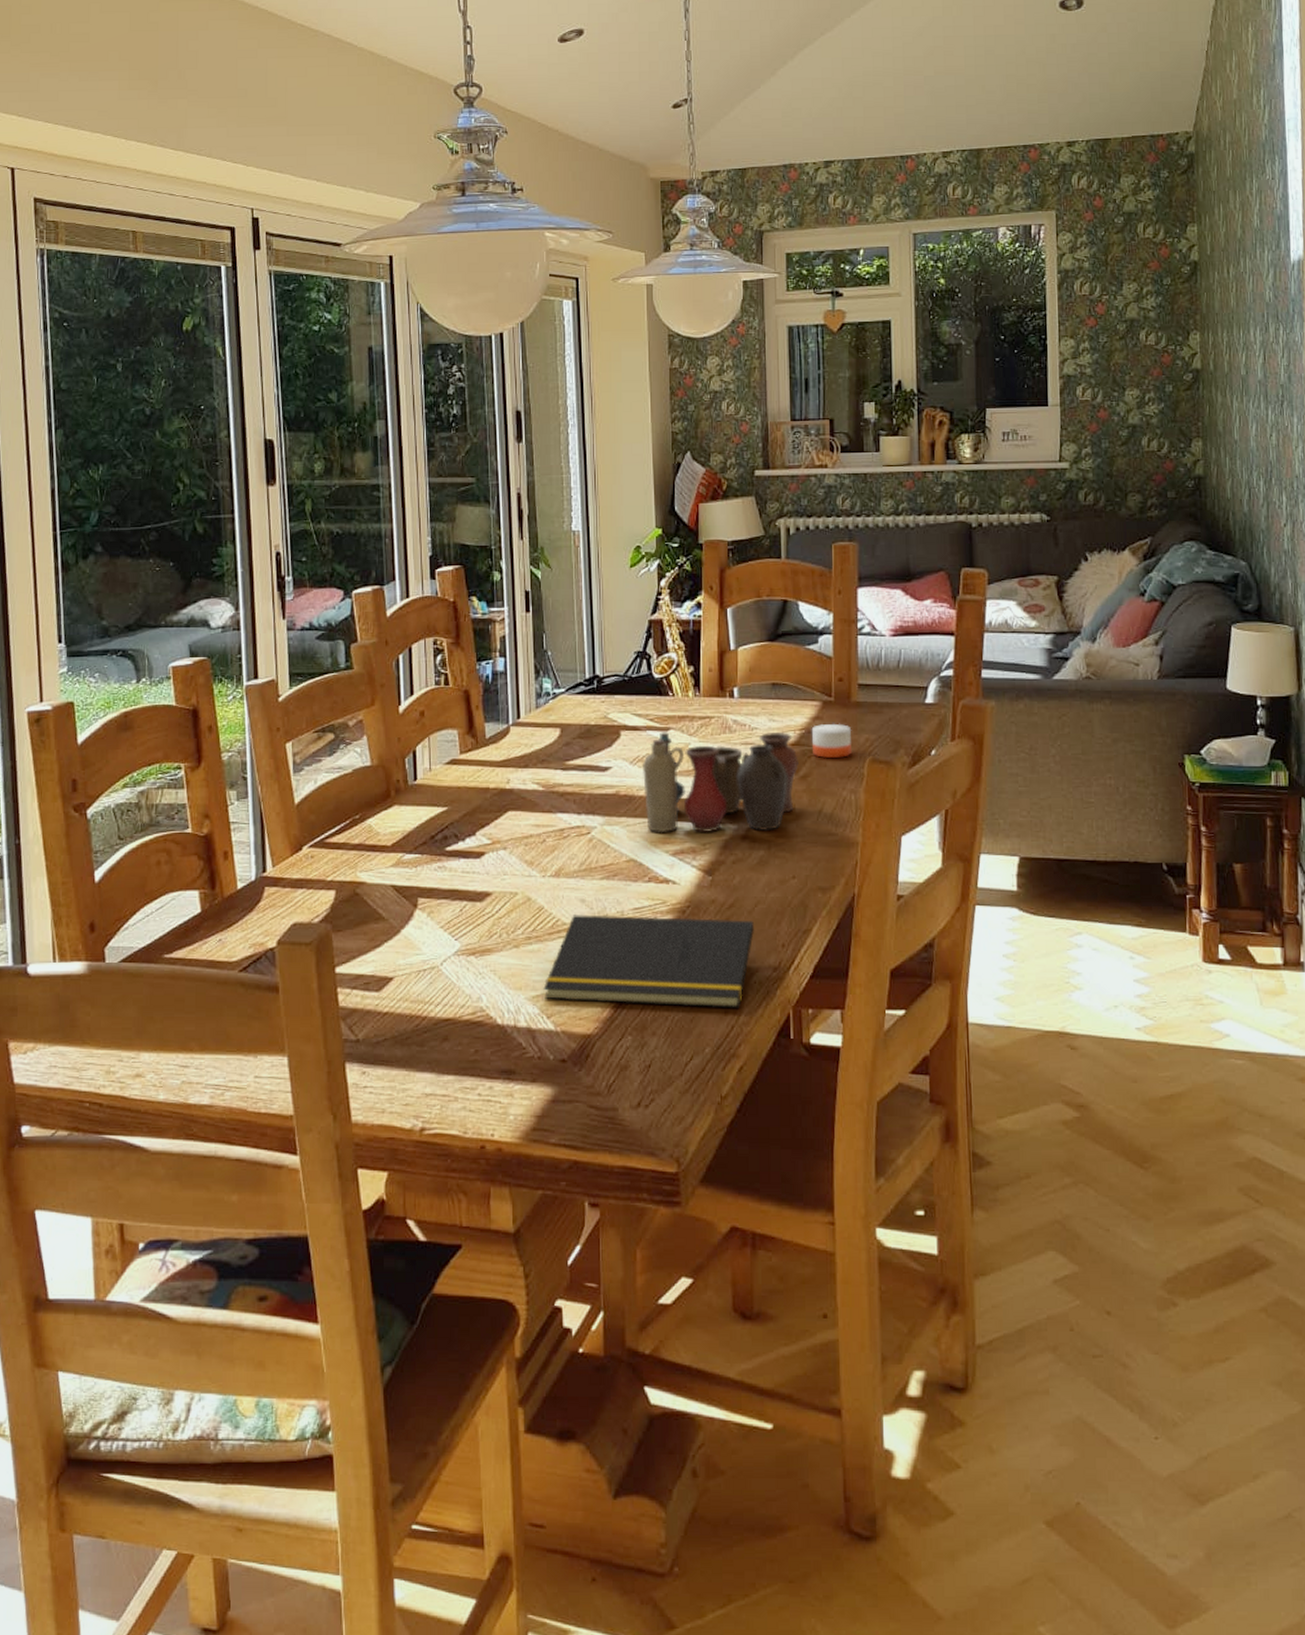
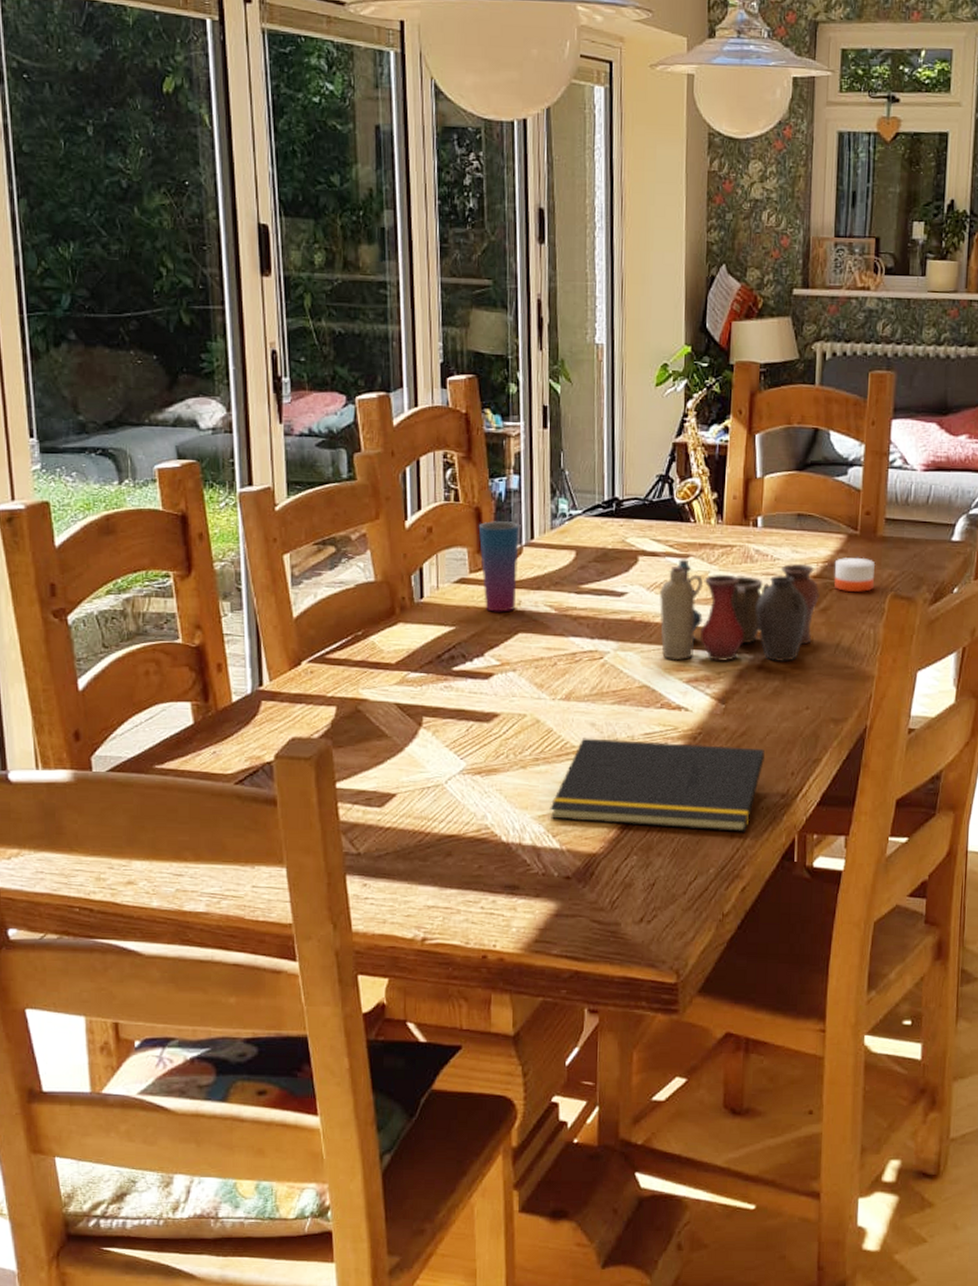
cup: none [467,701,506,791] -> present [478,520,520,612]

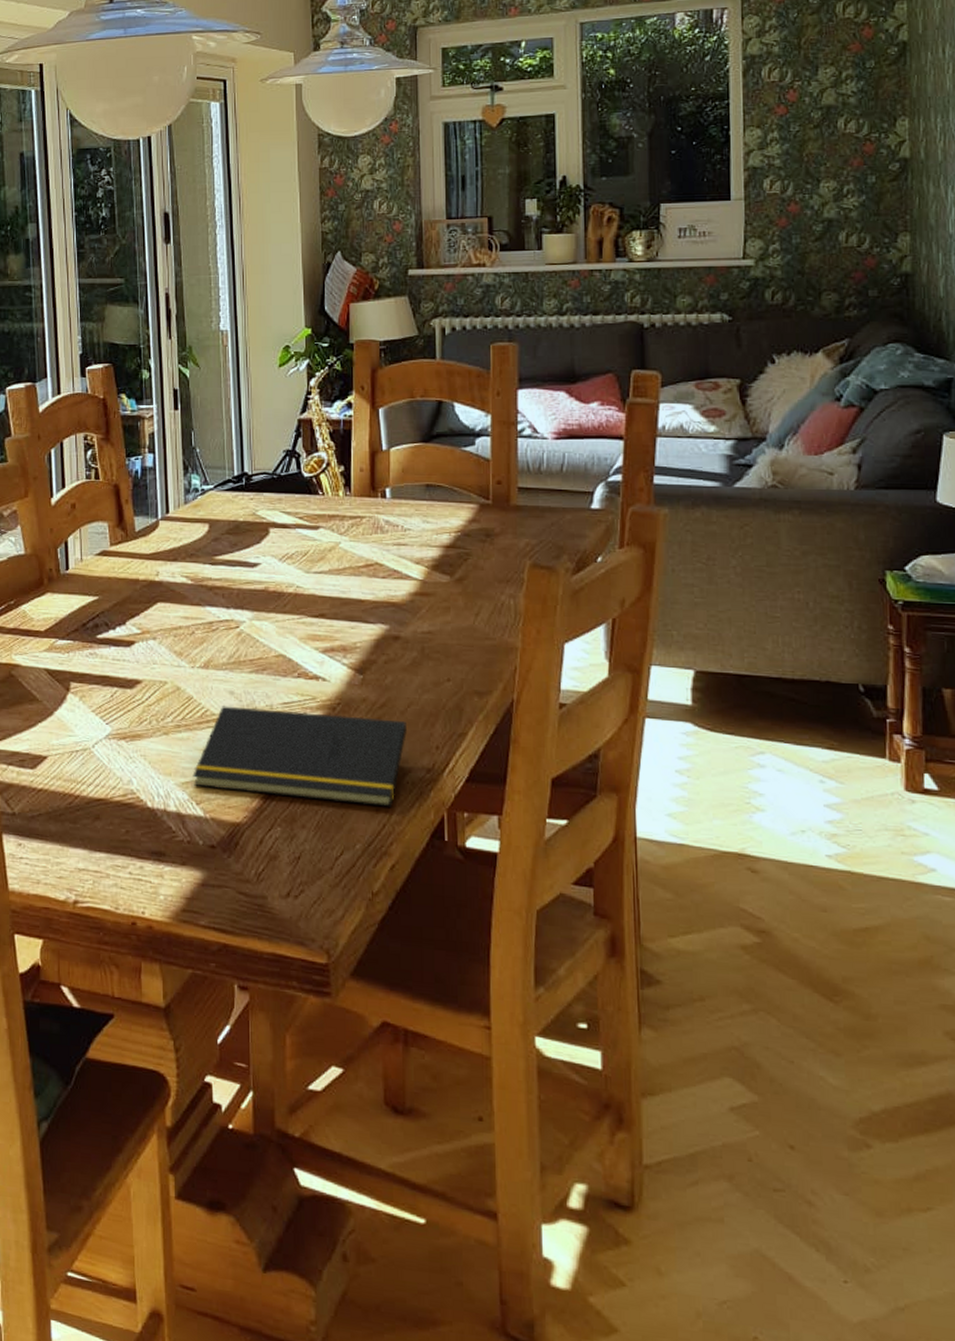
cup: present [478,520,520,612] -> none [117,496,156,583]
vase: present [659,559,820,663] -> none [292,530,454,633]
candle: present [834,555,876,592] -> none [467,525,511,562]

